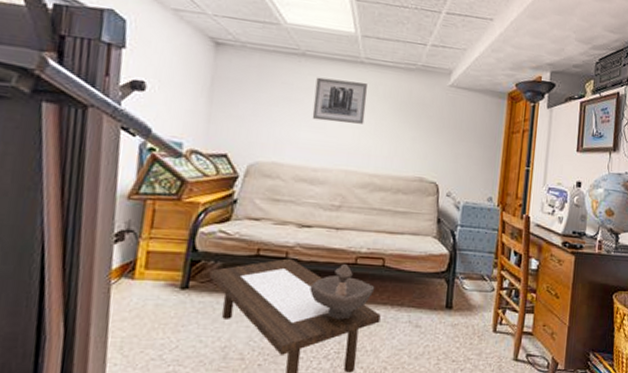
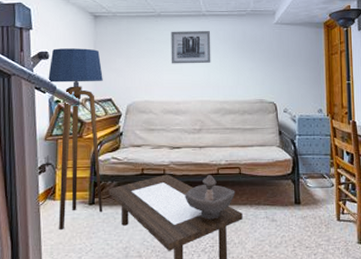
floor lamp: none [135,78,219,318] -> present [48,48,103,230]

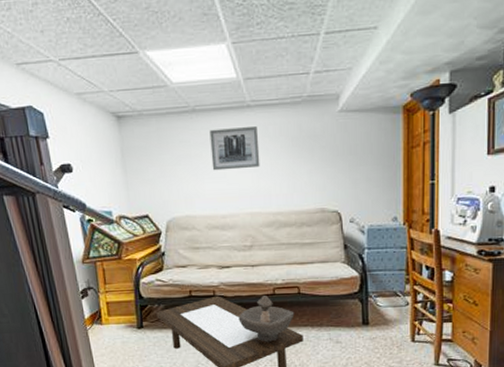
floor lamp: present [48,48,103,230] -> none [74,157,153,353]

